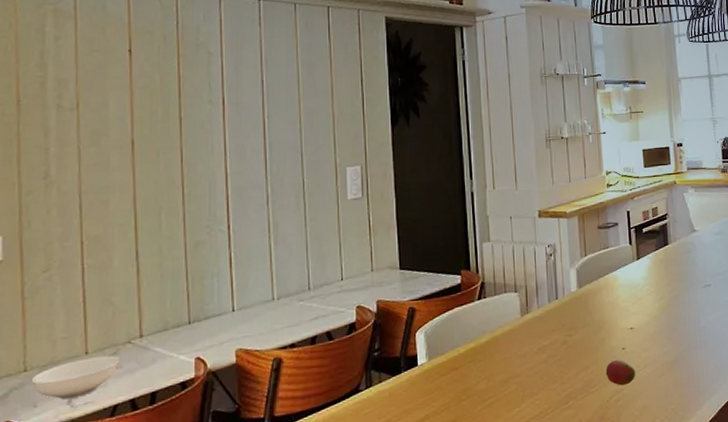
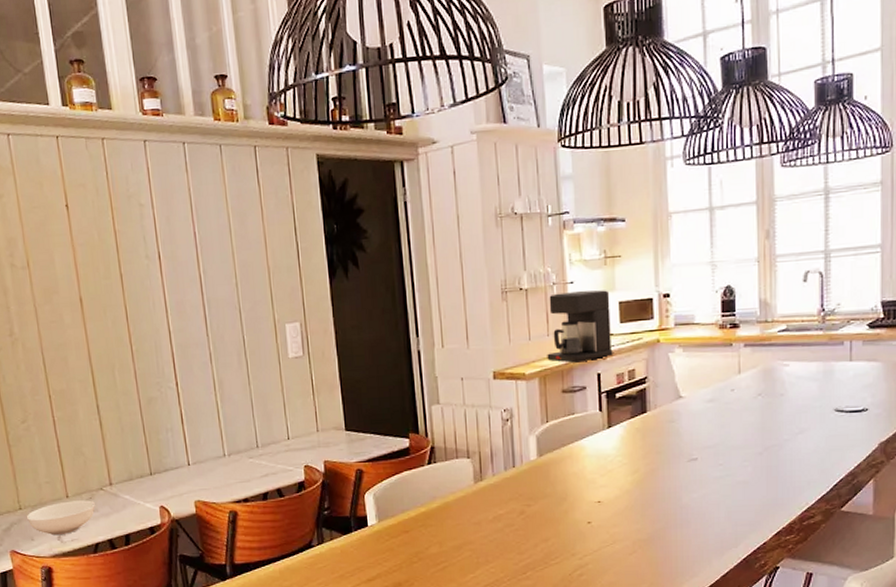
coffee maker: none [584,139,639,202] -> present [547,290,613,363]
fruit: present [605,360,636,386] -> none [568,534,603,560]

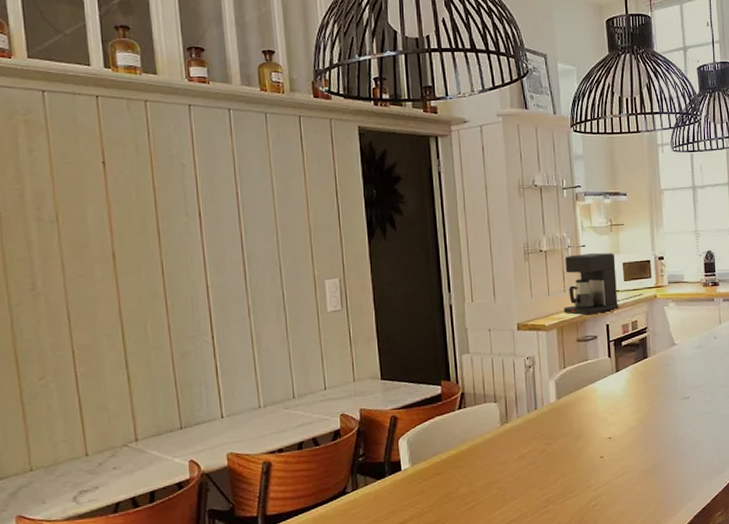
bowl: present [26,500,95,536] -> none [37,457,118,497]

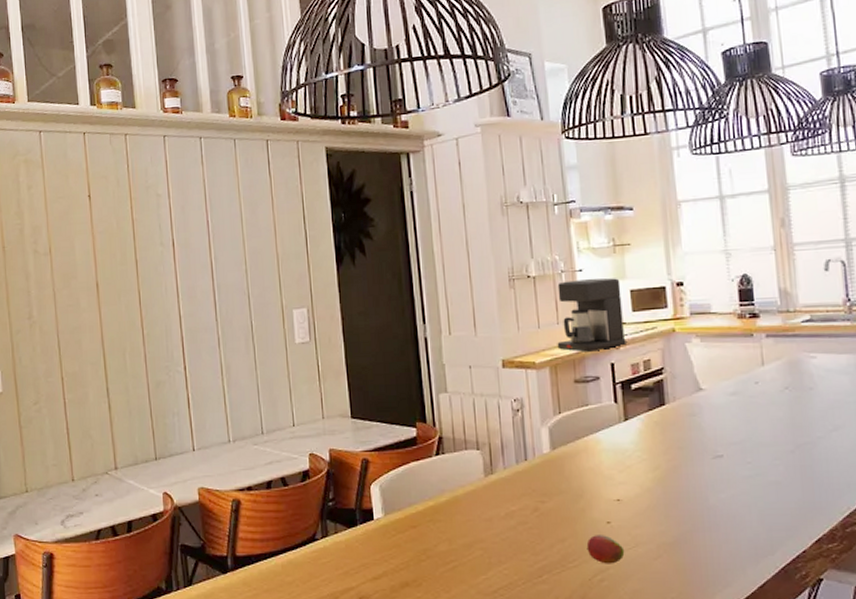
fruit: none [584,468,614,492] -> present [586,535,625,564]

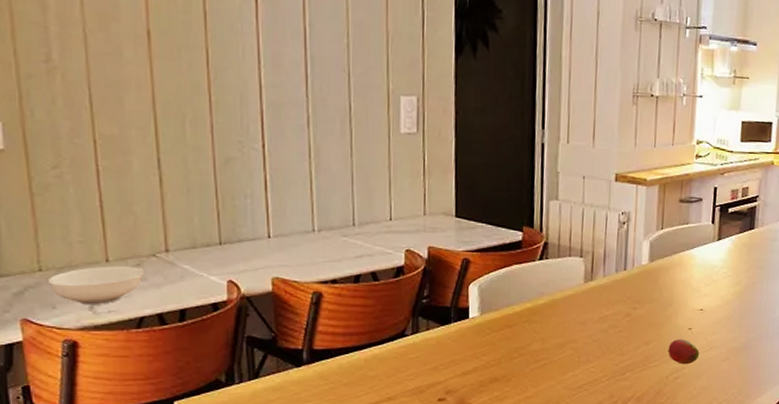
bowl: none [32,484,100,520] -> present [47,266,144,305]
coffee maker: present [557,278,626,352] -> none [669,105,735,175]

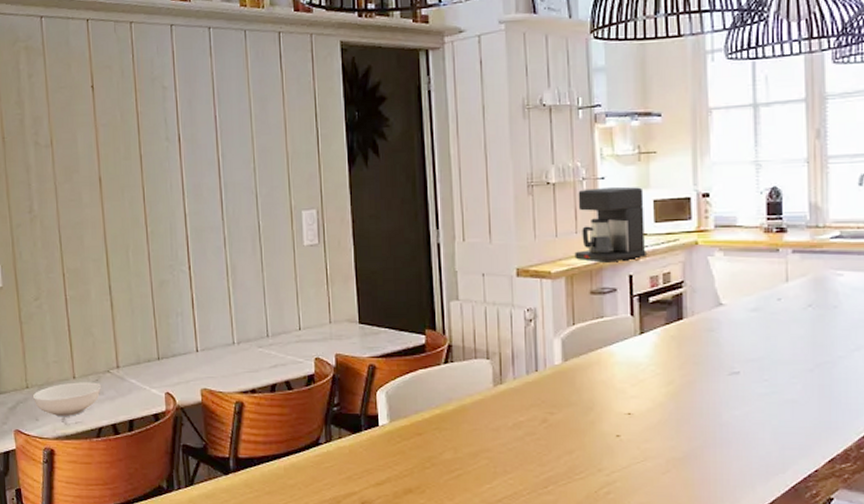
fruit: present [667,339,700,365] -> none [594,448,633,477]
coffee maker: none [669,105,735,175] -> present [574,186,646,263]

